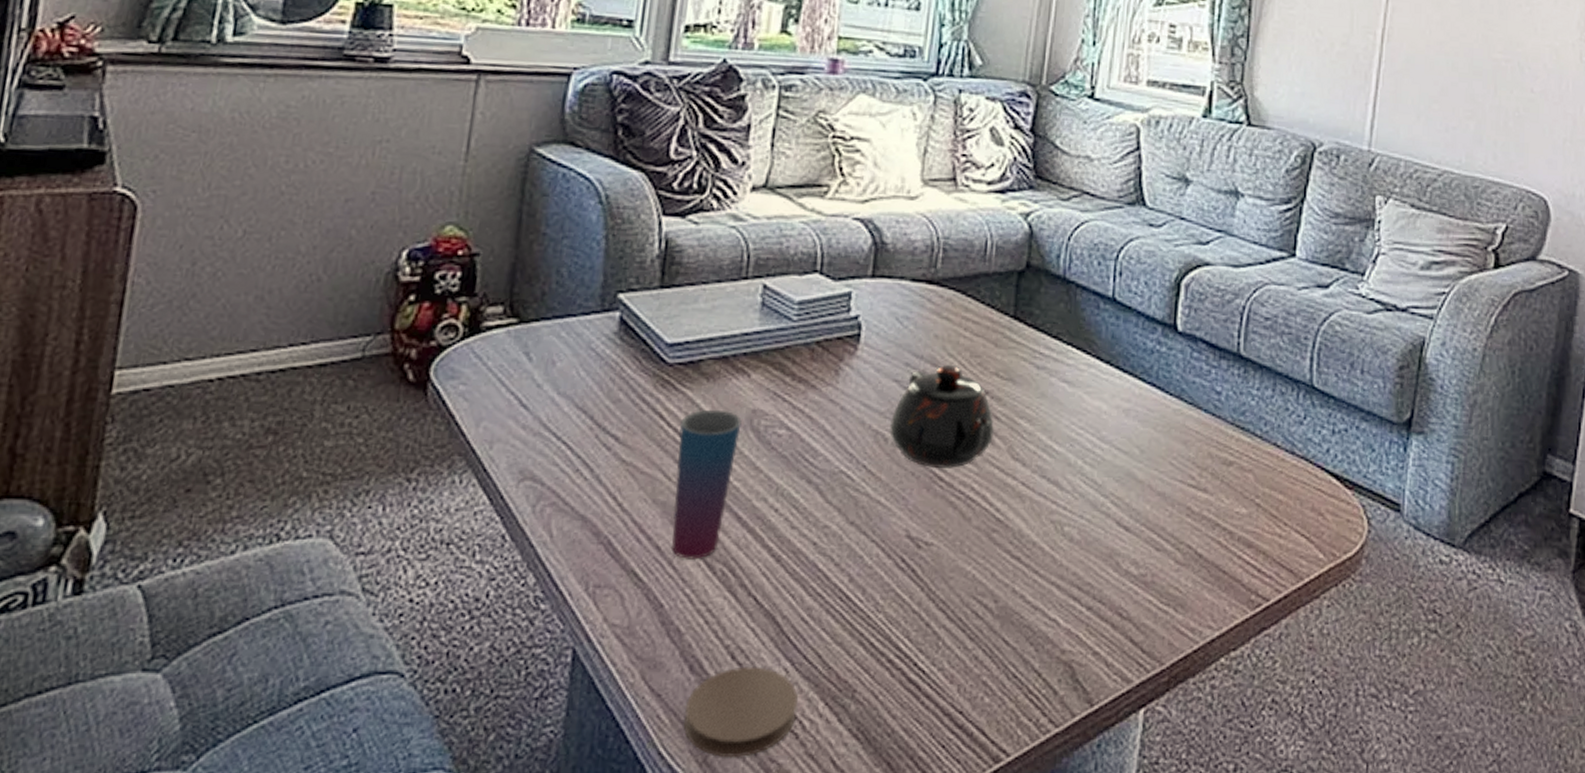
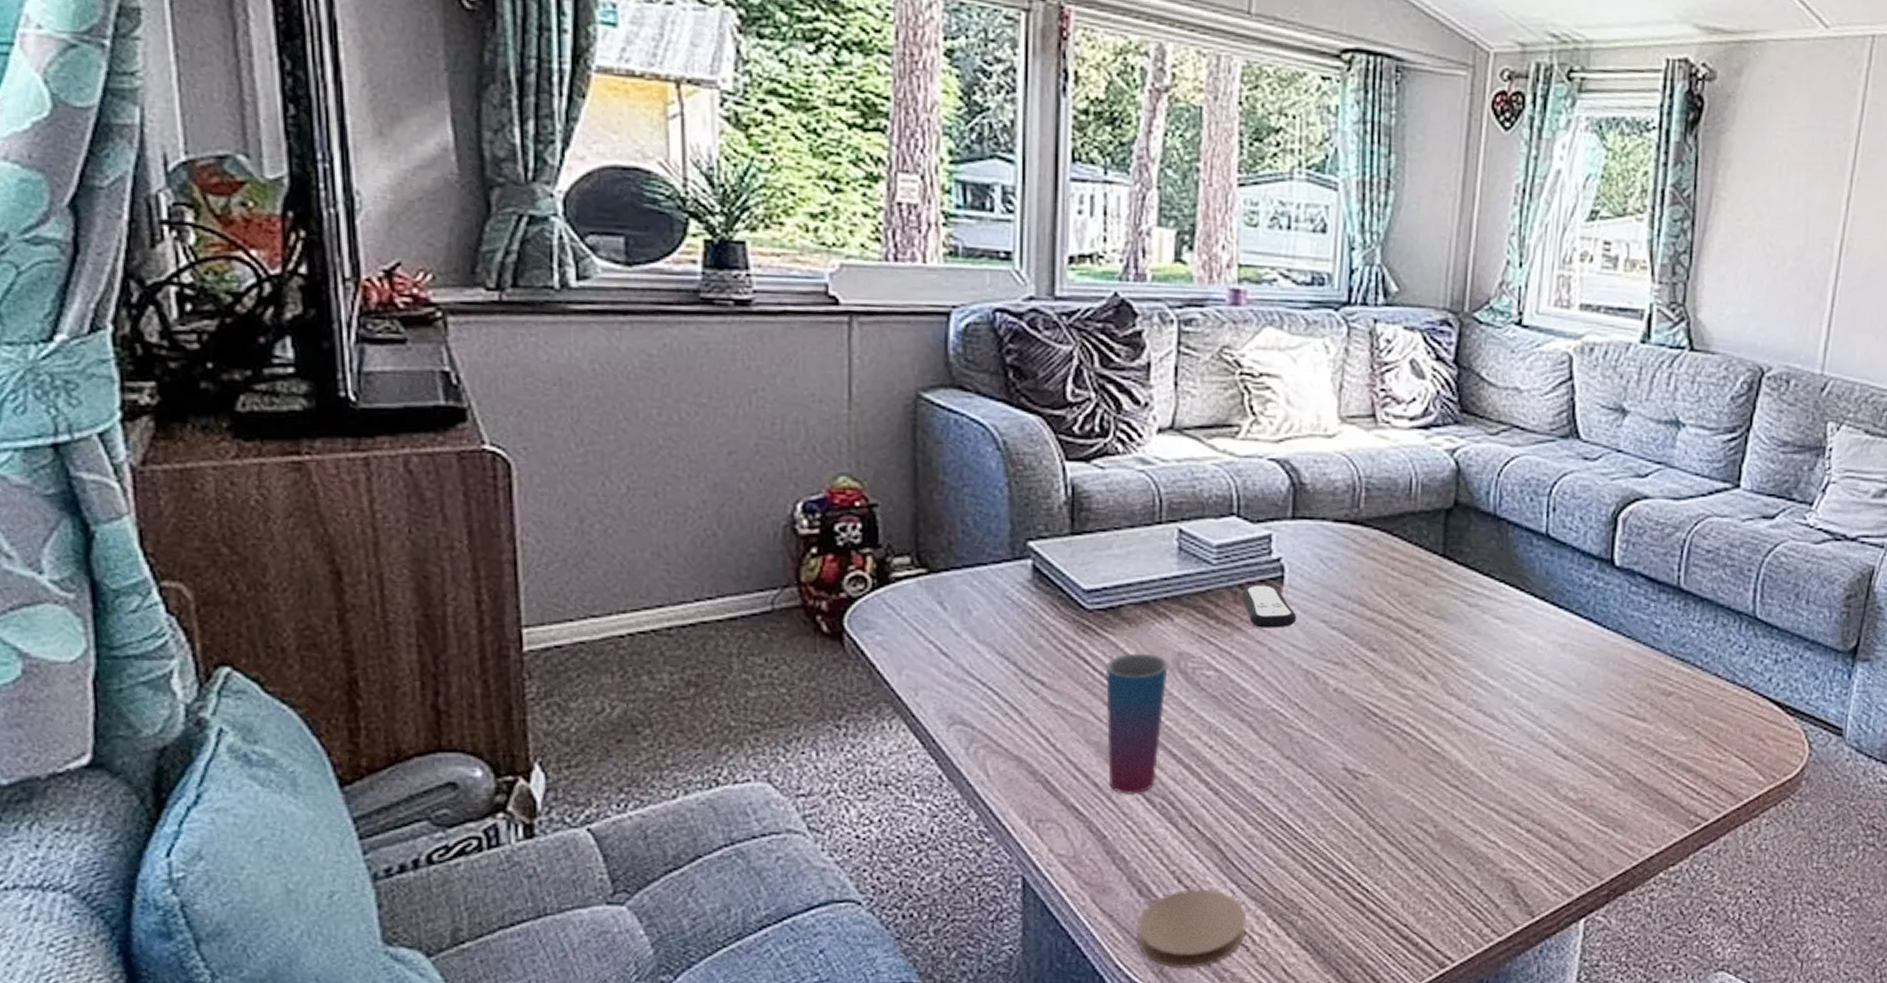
remote control: none [818,342,870,387] -> present [1241,585,1296,628]
teapot: present [888,365,995,469] -> none [1319,605,1428,705]

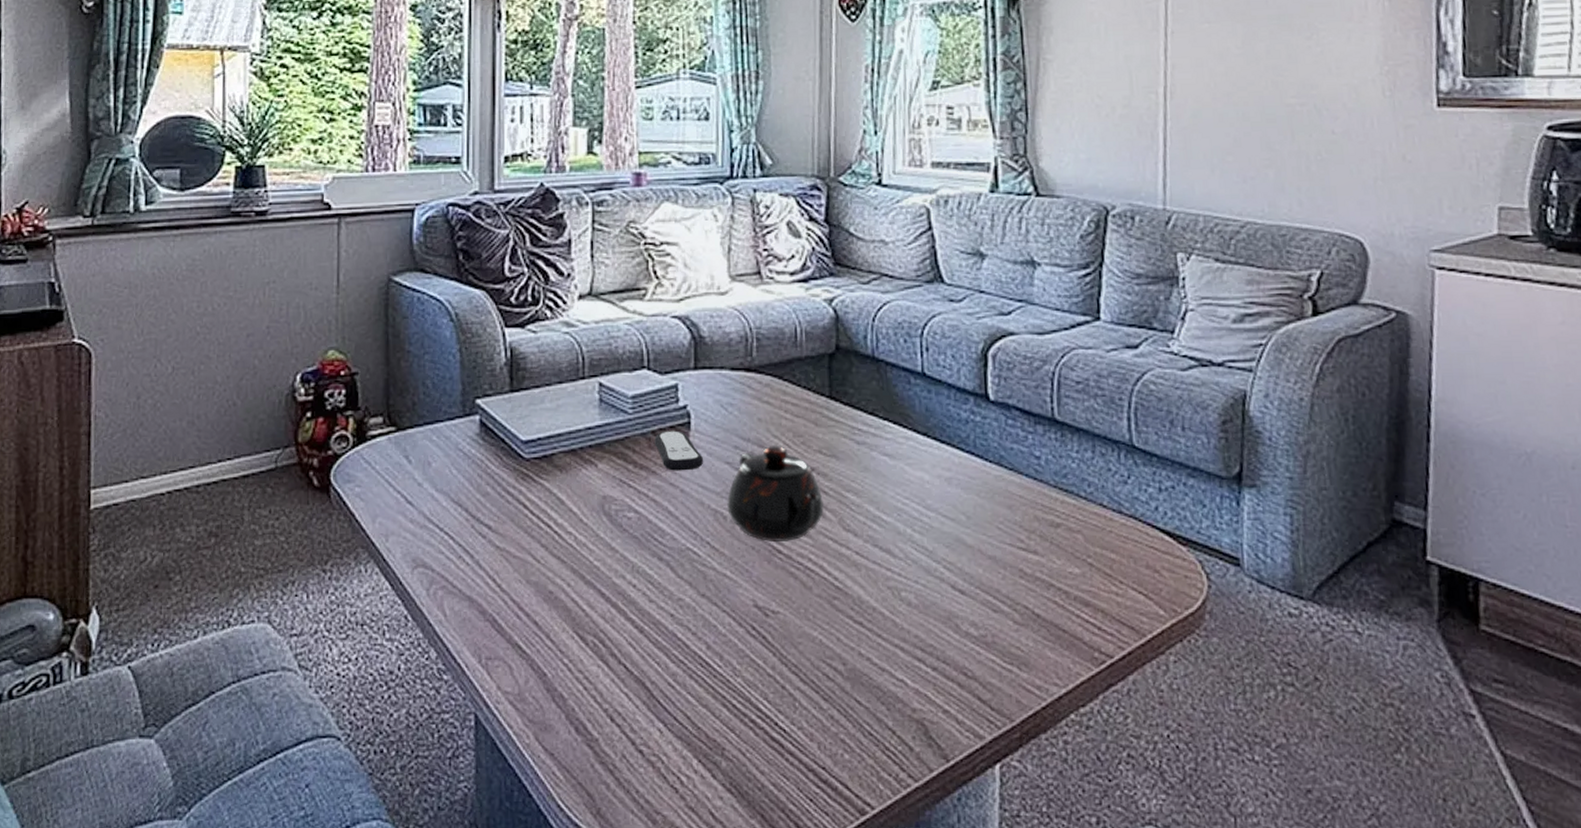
cup: present [1105,653,1168,794] -> none [541,497,595,633]
coaster: present [1137,889,1247,969] -> none [575,728,674,811]
teapot: none [1319,605,1428,705] -> present [726,446,825,543]

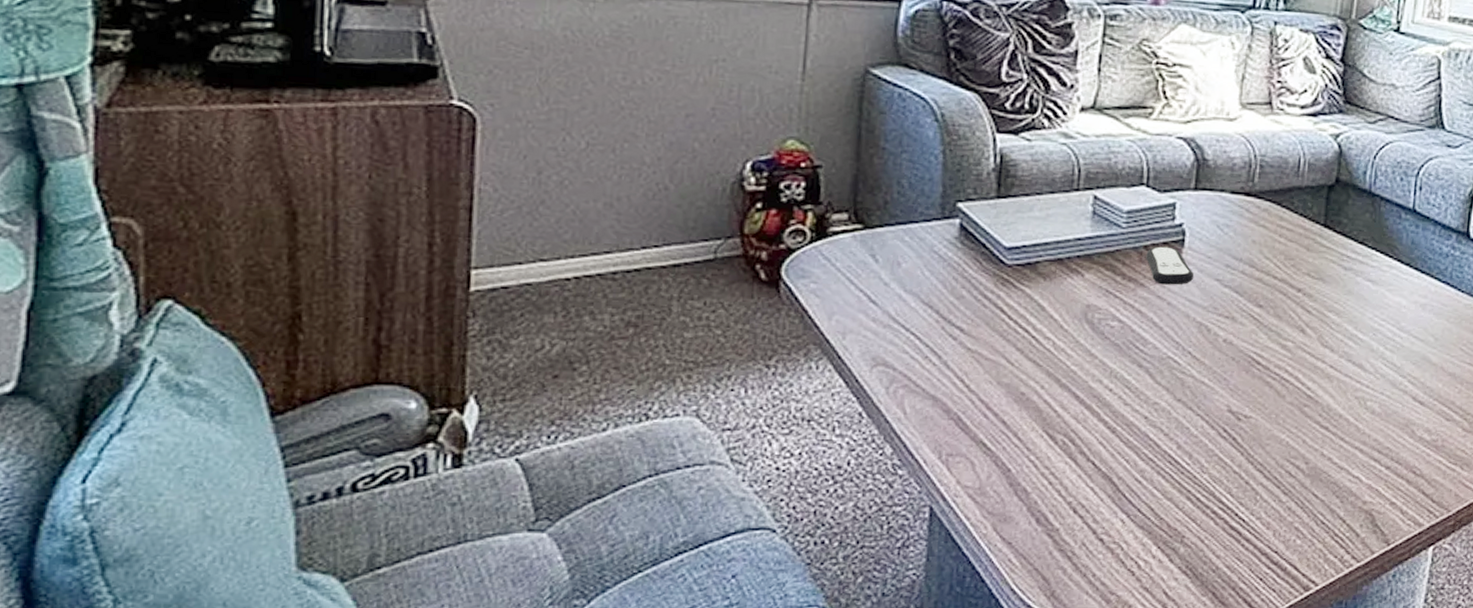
teapot: present [726,446,825,543] -> none [1211,267,1307,355]

